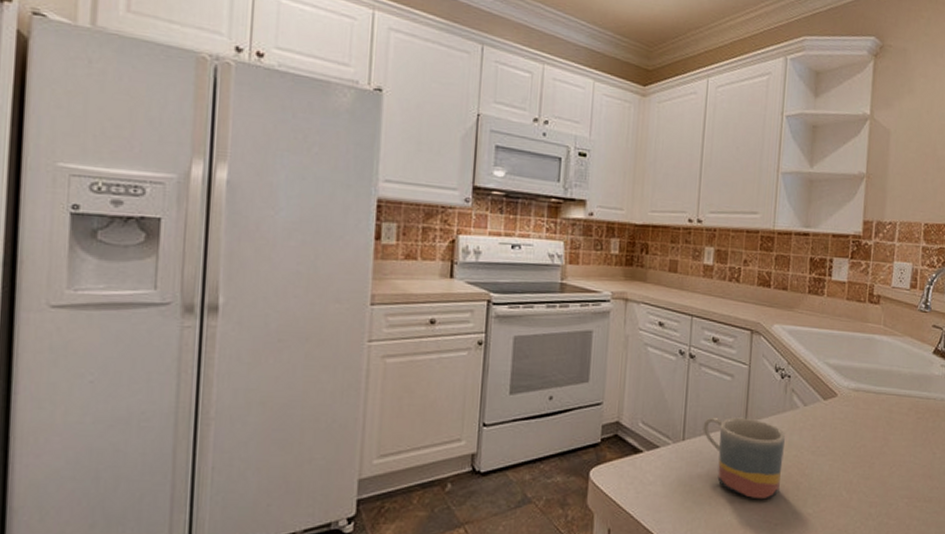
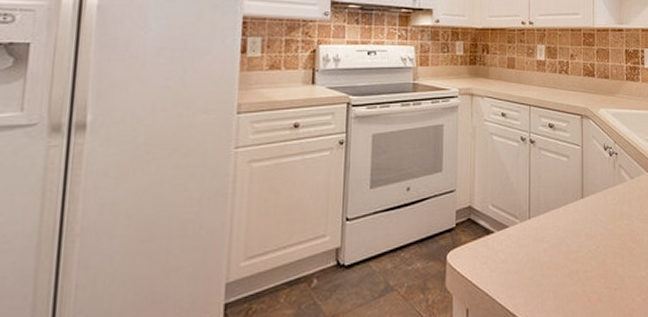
mug: present [702,417,786,500] -> none [546,193,618,268]

